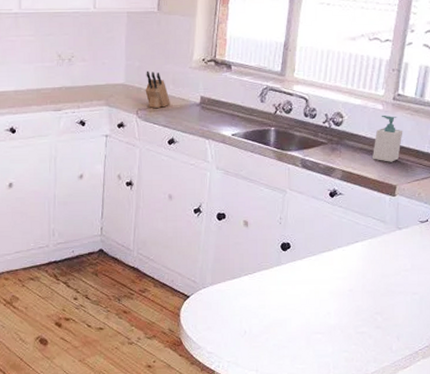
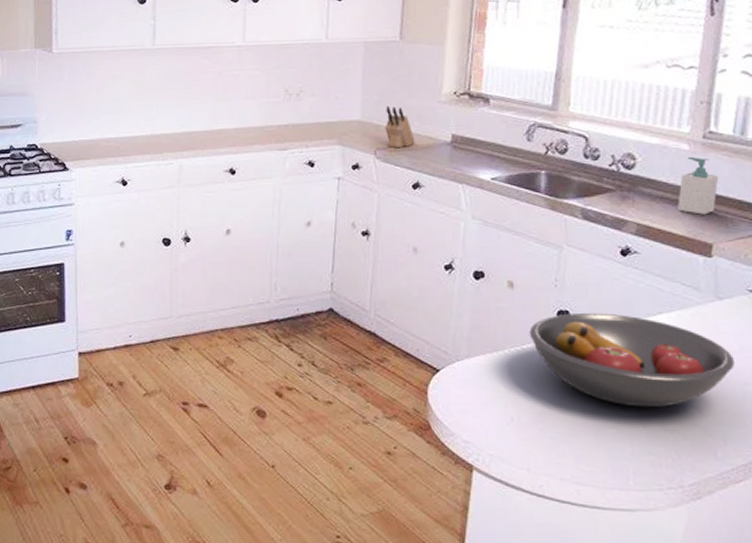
fruit bowl: none [259,243,408,317] -> present [529,312,736,408]

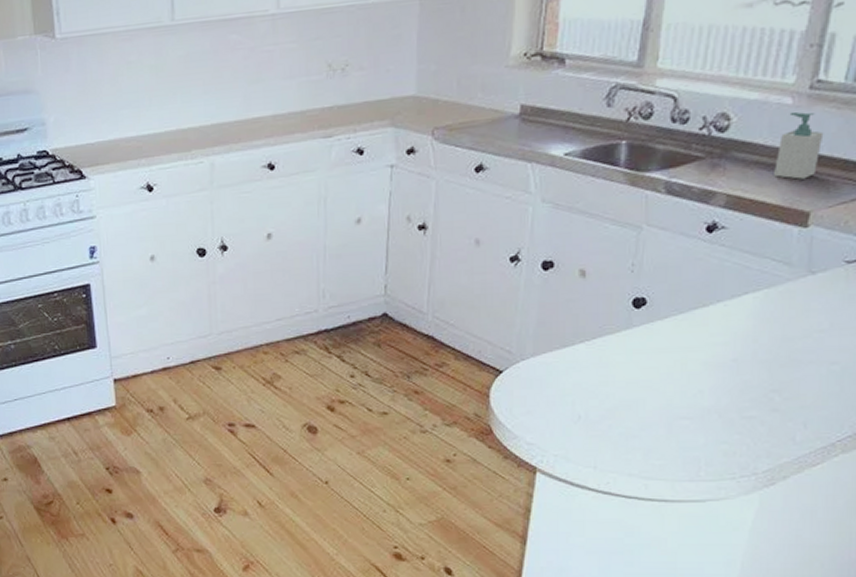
knife block: present [385,106,415,149] -> none [444,75,478,126]
fruit bowl: present [529,312,736,408] -> none [601,297,824,396]

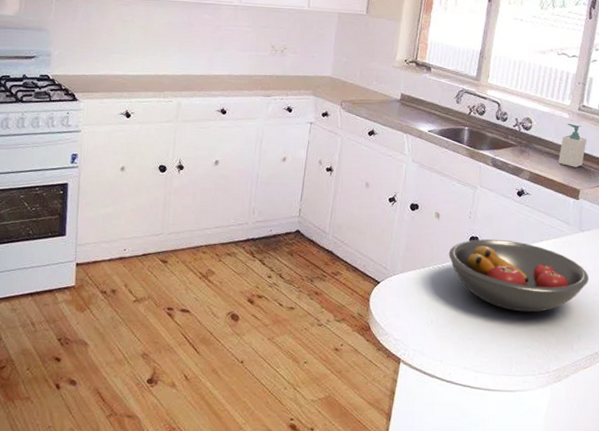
fruit bowl: none [601,297,824,396] -> present [448,239,590,313]

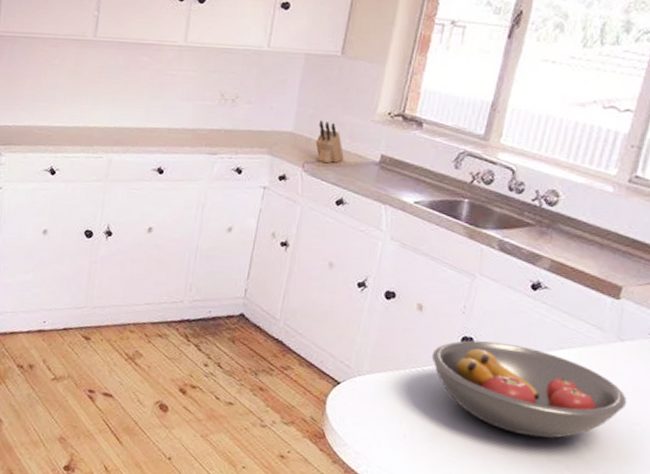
knife block: none [350,66,373,102] -> present [315,120,344,164]
soap bottle: present [558,123,587,168] -> none [593,198,639,258]

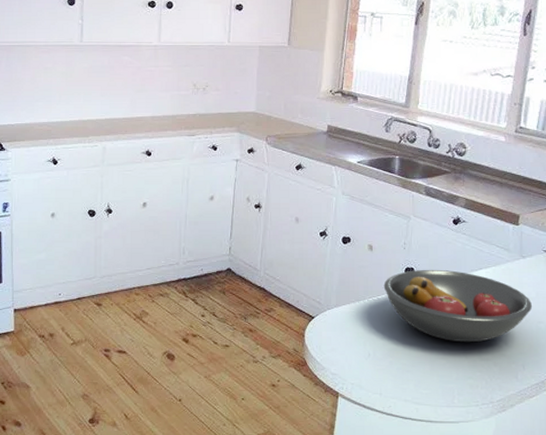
knife block: present [315,120,344,164] -> none [275,100,298,136]

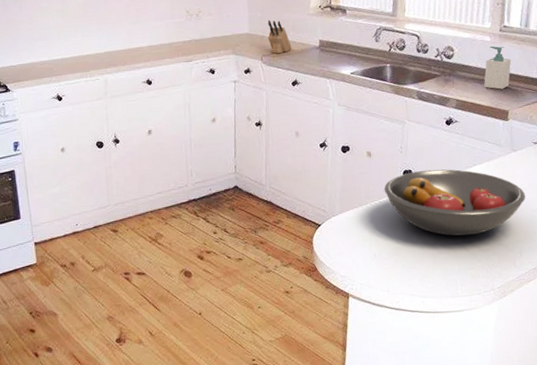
knife block: none [275,100,298,136] -> present [267,20,292,54]
soap bottle: none [496,146,526,192] -> present [484,45,512,90]

